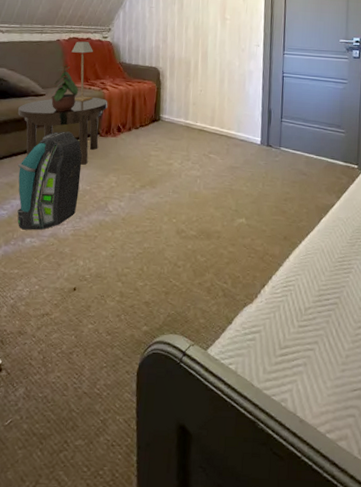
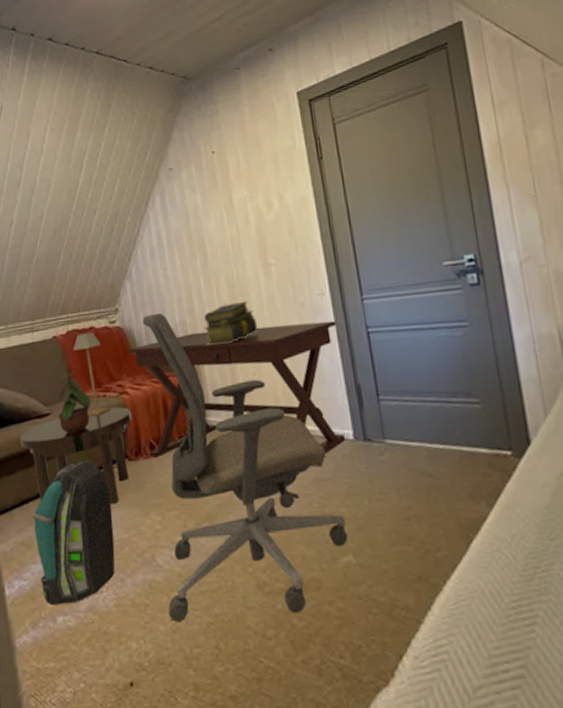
office chair: none [110,37,244,252] -> present [142,313,348,623]
desk: none [112,55,263,151] -> present [127,320,346,458]
stack of books: none [172,40,210,67] -> present [204,300,258,345]

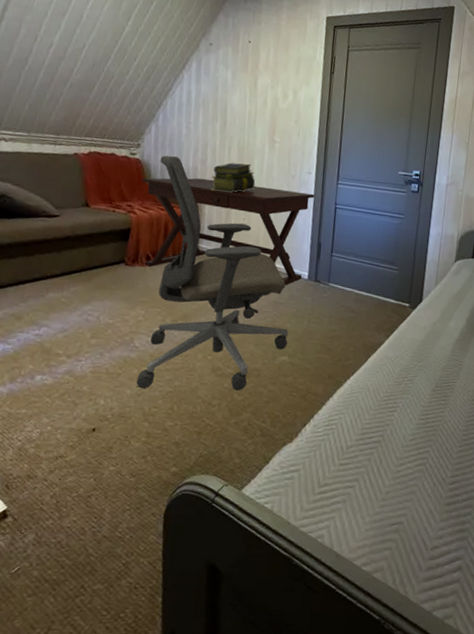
side table: present [20,407,132,504] -> none [25,220,136,296]
backpack: present [32,459,115,605] -> none [25,258,104,367]
potted plant: present [56,368,91,433] -> none [65,182,101,236]
table lamp: present [73,332,110,416] -> none [92,156,118,226]

